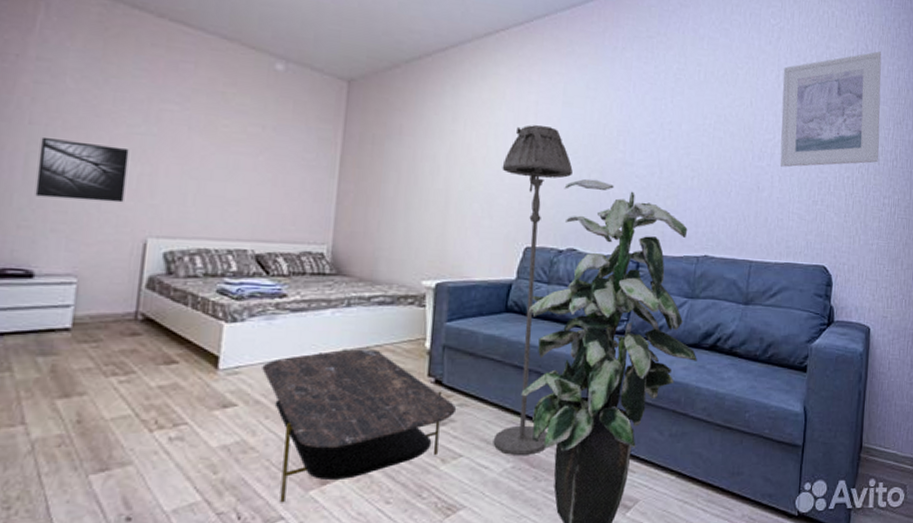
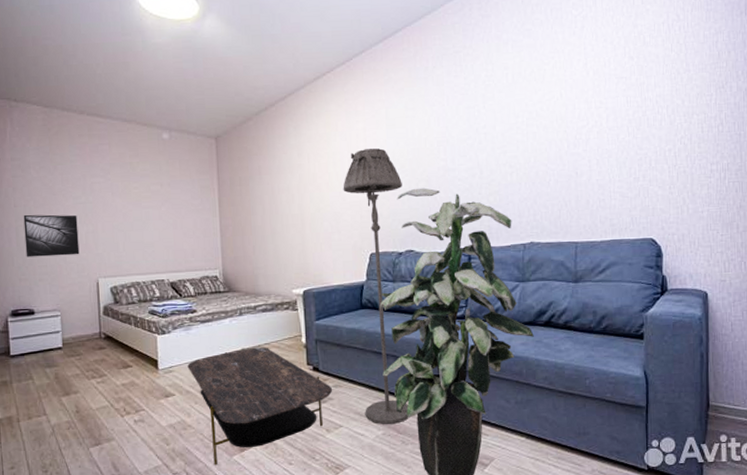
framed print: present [779,51,882,167] -> none [590,18,702,150]

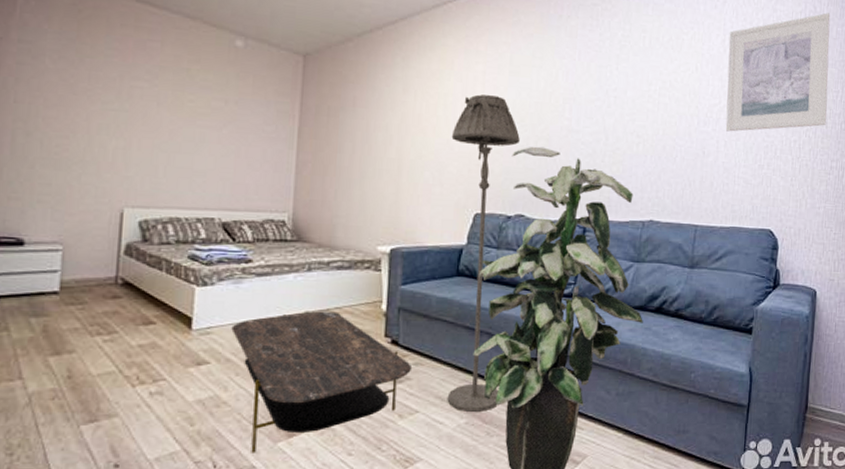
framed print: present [23,214,80,257] -> none [22,114,105,175]
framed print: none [590,18,702,150] -> present [725,13,831,132]

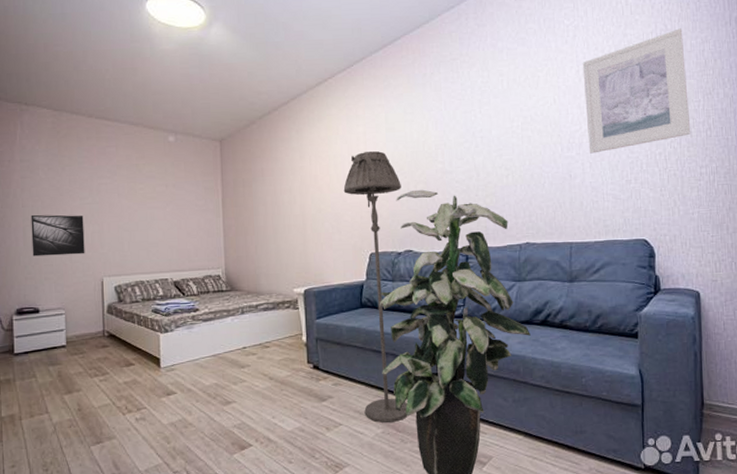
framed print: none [22,114,105,175] -> present [31,214,85,257]
coffee table: present [231,311,413,453] -> none [189,345,333,464]

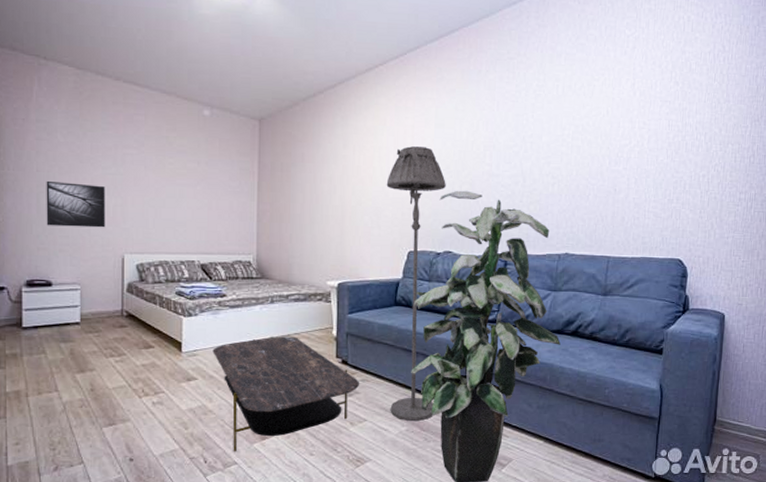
coffee table: none [189,345,333,464] -> present [212,336,360,452]
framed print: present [582,28,691,154] -> none [635,51,740,170]

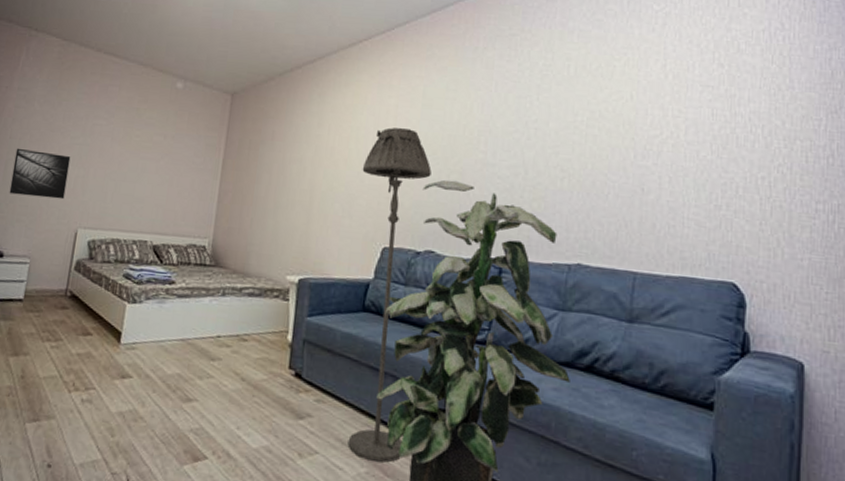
coffee table: present [212,336,360,452] -> none [152,335,314,473]

